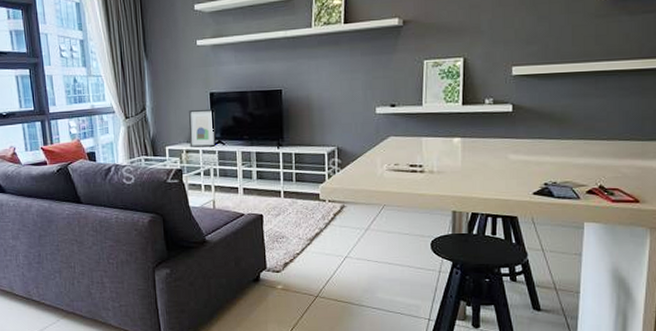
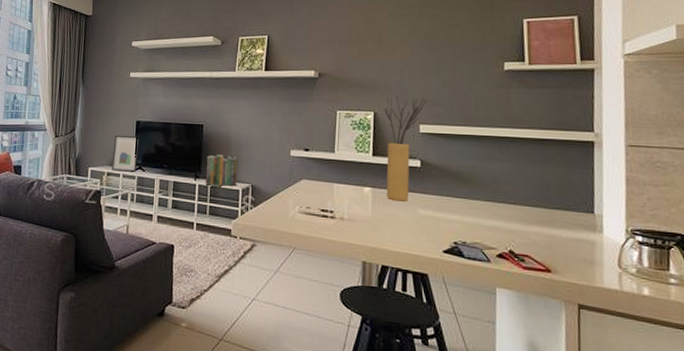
books: none [288,119,321,152] -> present [205,154,237,187]
vase: none [474,37,520,149] -> present [384,95,427,202]

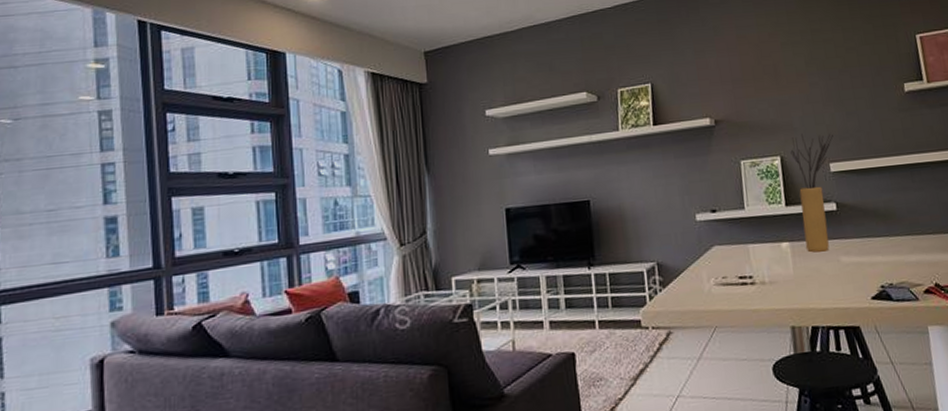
picture frame: present [111,135,140,172] -> none [480,226,514,276]
books: present [205,154,237,187] -> none [599,233,639,273]

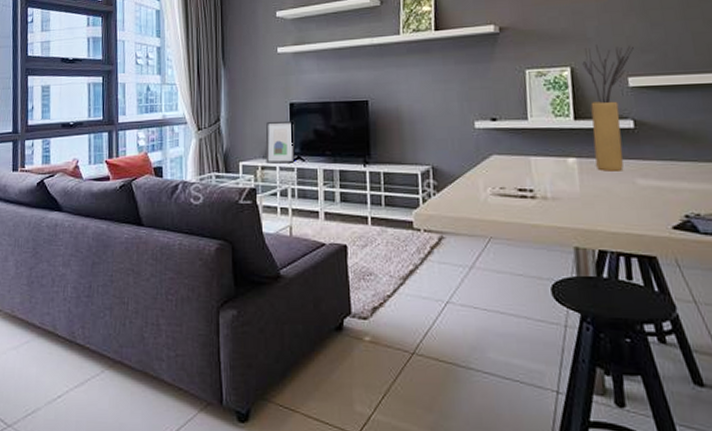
picture frame: none [480,226,514,276] -> present [265,120,295,164]

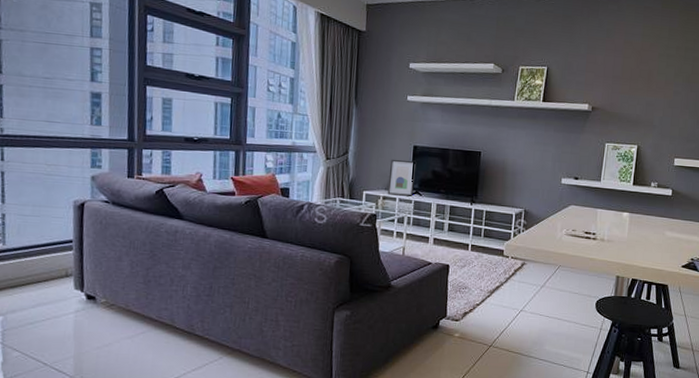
vase: present [582,45,634,171] -> none [642,131,683,225]

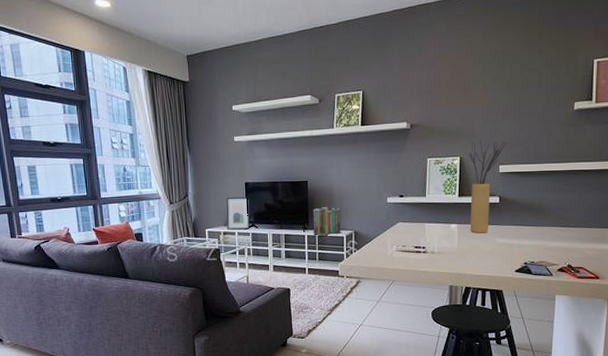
books: none [481,181,512,212] -> present [312,207,341,235]
vase: none [642,131,683,225] -> present [469,140,506,234]

